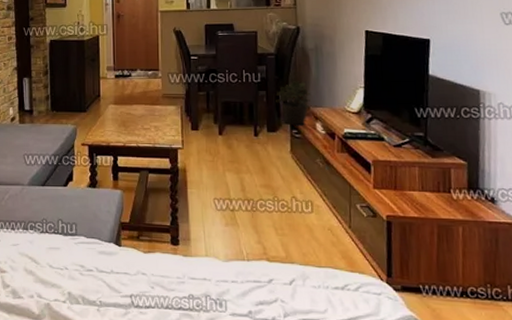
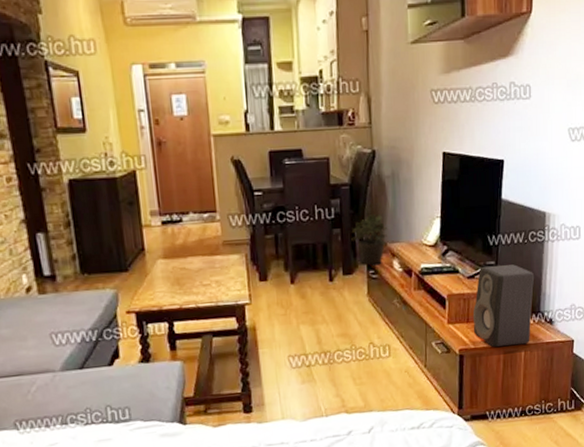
speaker: none [400,137,471,220] -> present [472,264,535,347]

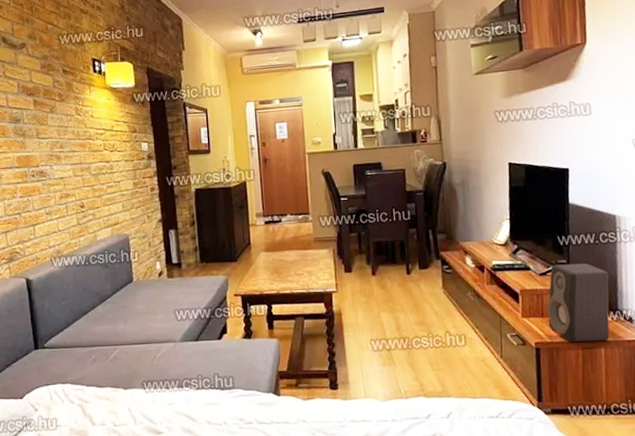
potted plant: present [351,214,388,266] -> none [426,217,460,262]

